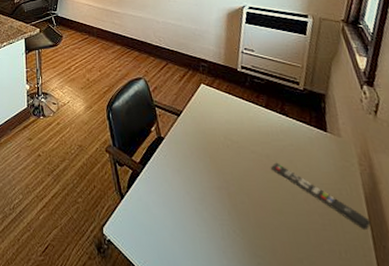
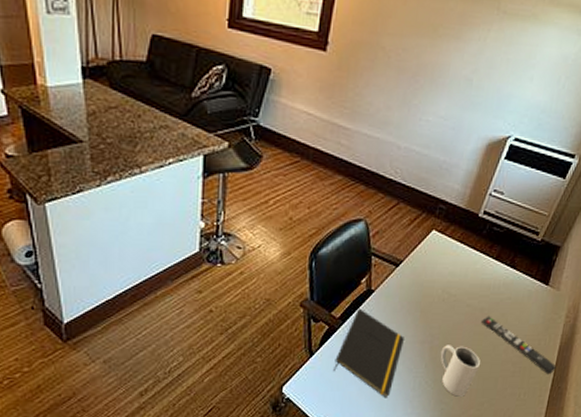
notepad: none [143,154,202,247] -> present [332,308,404,398]
mug: none [239,191,285,250] -> present [440,345,481,397]

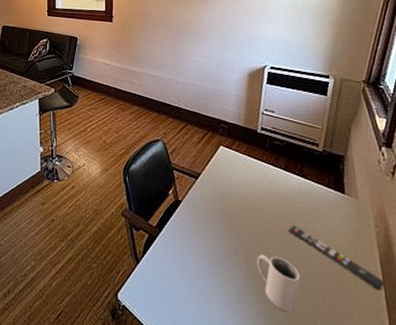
notepad: present [332,308,404,398] -> none [158,217,219,311]

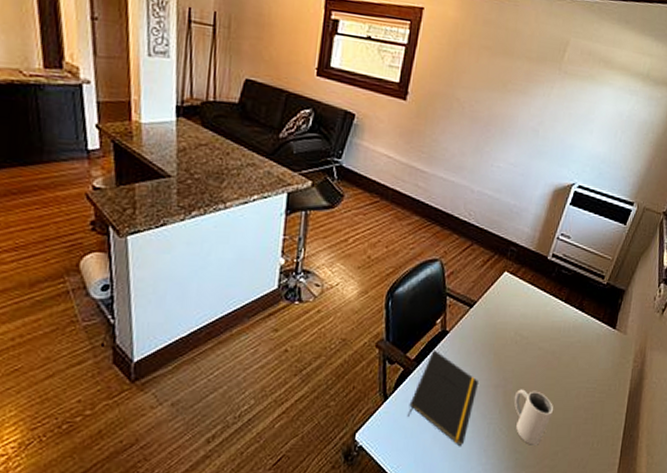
notepad: none [158,217,219,311] -> present [406,350,478,447]
remote control: present [288,225,385,292] -> none [553,359,627,423]

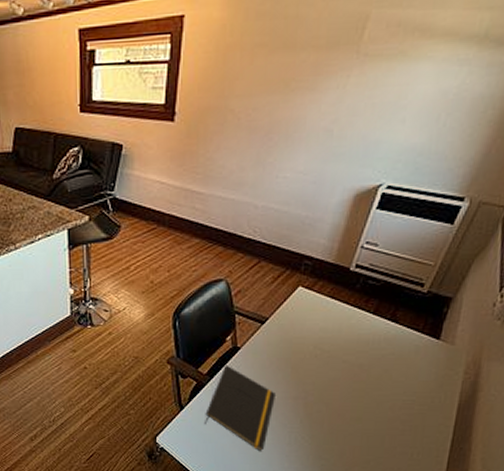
mug: present [513,389,554,445] -> none [316,401,364,453]

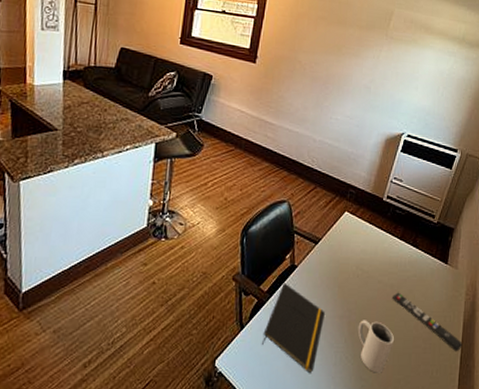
mug: none [316,401,364,453] -> present [357,320,395,373]
remote control: none [361,372,456,435] -> present [392,292,463,352]

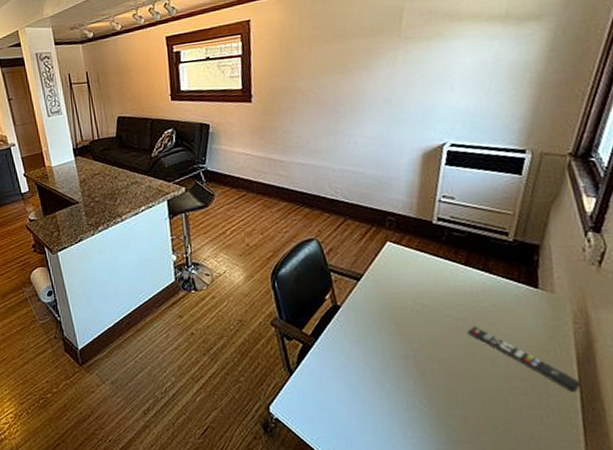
notepad: present [261,283,325,374] -> none [315,324,385,420]
mug: present [357,320,395,373] -> none [428,359,481,419]

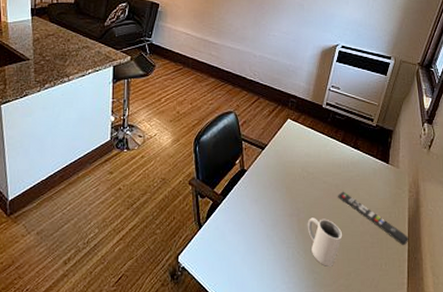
mug: none [428,359,481,419] -> present [307,217,343,267]

